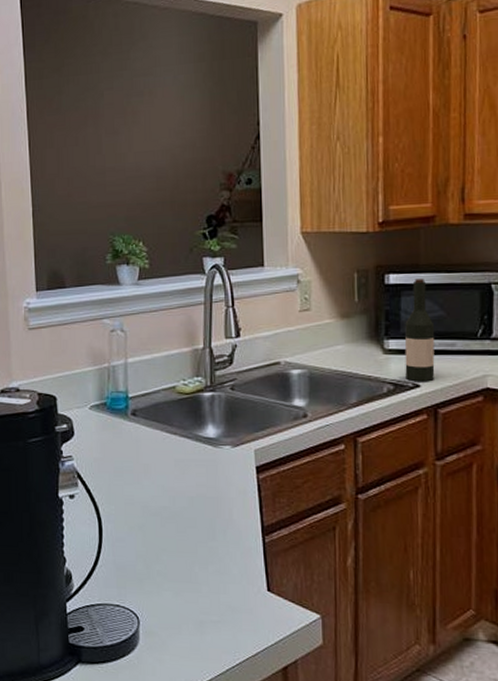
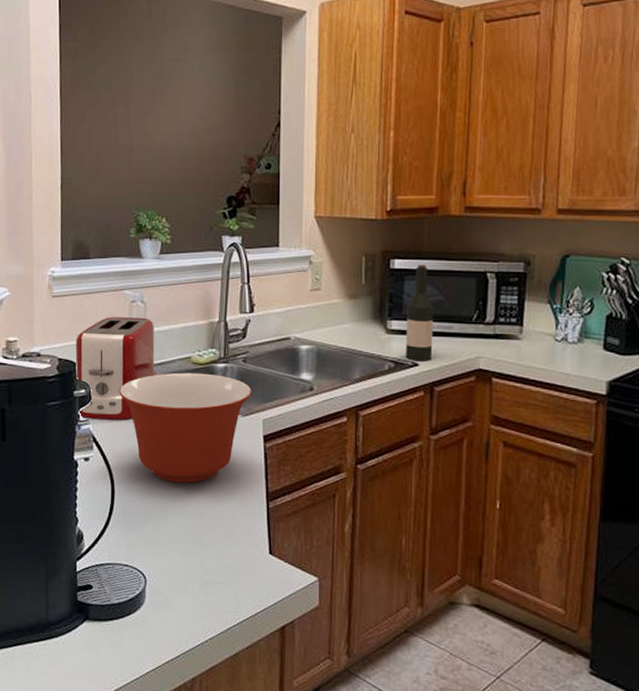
toaster: none [55,347,142,455] -> present [75,317,158,420]
mixing bowl: none [102,403,242,519] -> present [119,372,252,483]

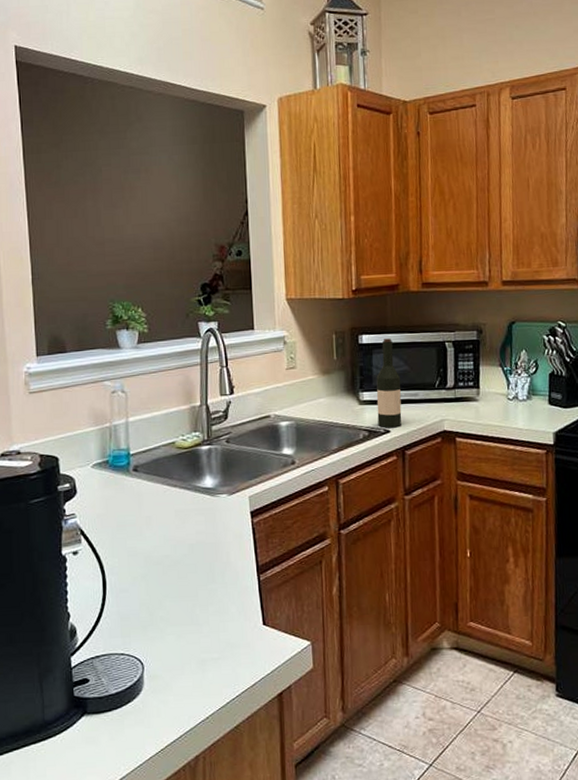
toaster: present [75,317,158,420] -> none [57,407,143,513]
mixing bowl: present [119,372,252,483] -> none [105,456,237,567]

